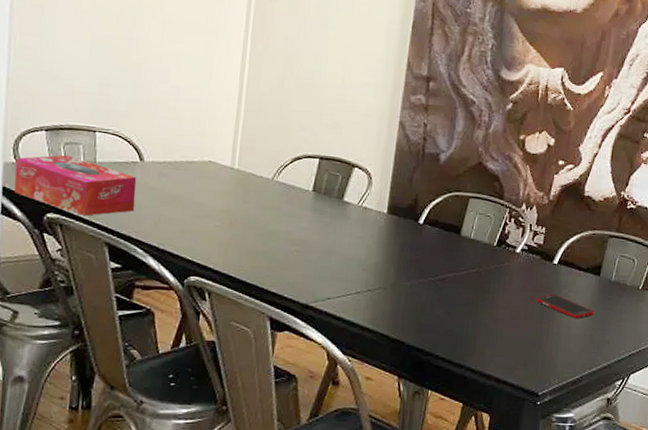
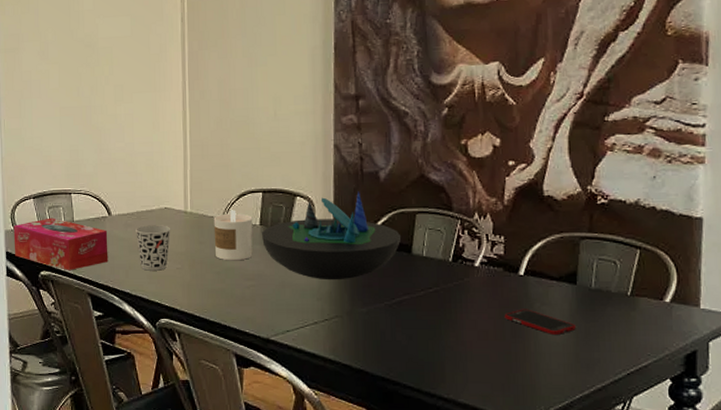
cup: none [171,176,214,226] -> present [136,225,171,271]
candle: none [260,172,306,225] -> present [213,210,253,261]
decorative bowl: none [313,170,453,254] -> present [262,191,402,280]

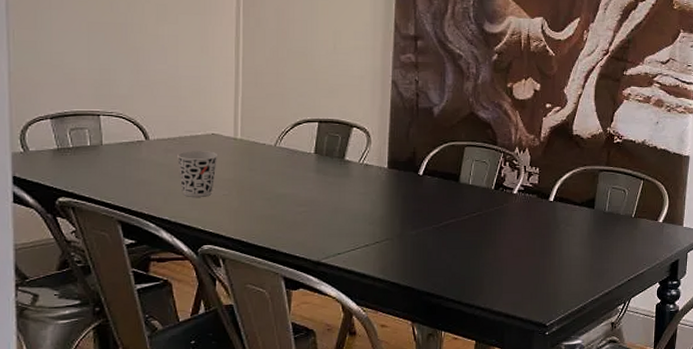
tissue box: present [13,217,109,270] -> none [23,140,144,197]
candle: present [213,210,253,261] -> none [266,138,307,188]
decorative bowl: present [262,191,402,280] -> none [316,125,451,206]
cell phone: present [504,309,576,336] -> none [536,229,592,251]

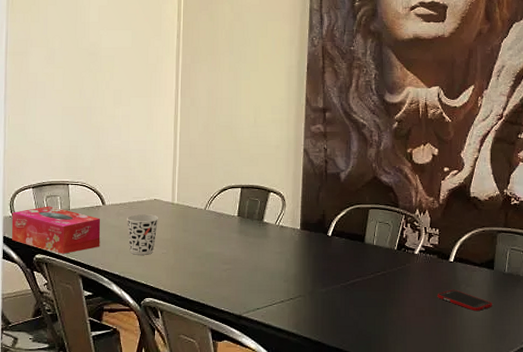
tissue box: none [23,140,144,197] -> present [11,206,101,254]
cell phone: none [536,229,592,251] -> present [437,289,492,312]

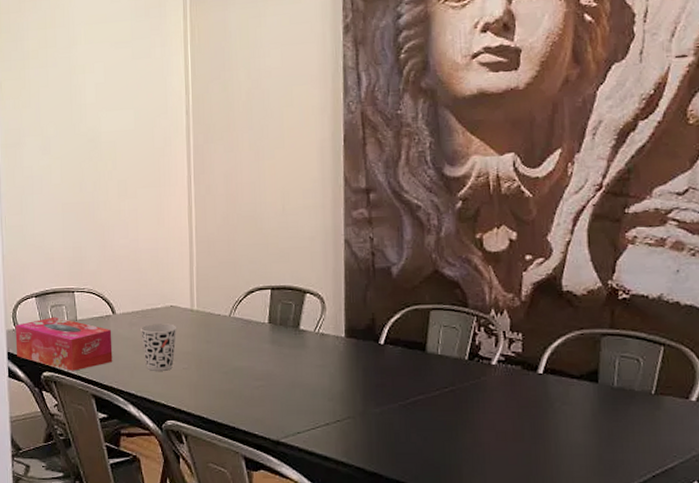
cell phone: present [437,289,492,312] -> none [523,408,598,437]

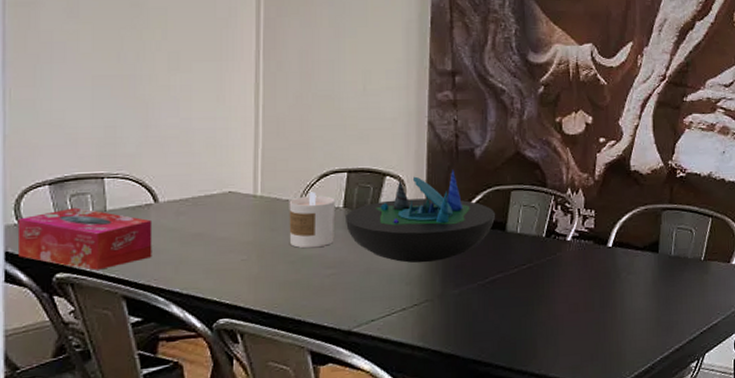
cup: present [141,323,177,371] -> none [190,211,236,265]
candle: none [220,307,262,361] -> present [289,192,336,249]
decorative bowl: none [271,287,415,380] -> present [346,169,496,263]

